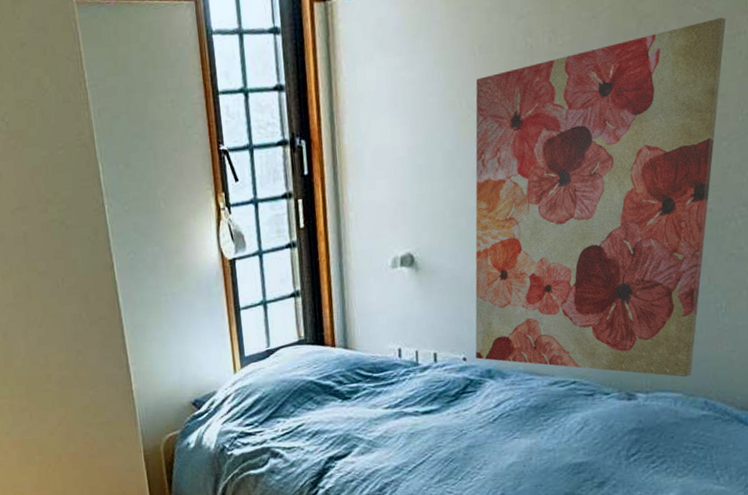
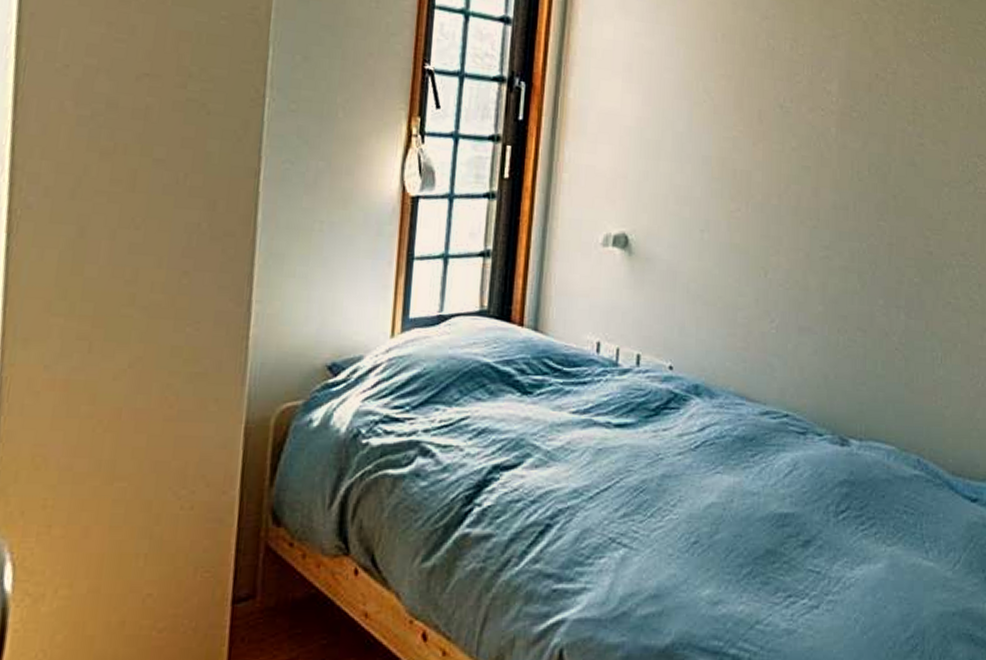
wall art: present [475,17,727,377] -> none [684,65,951,428]

